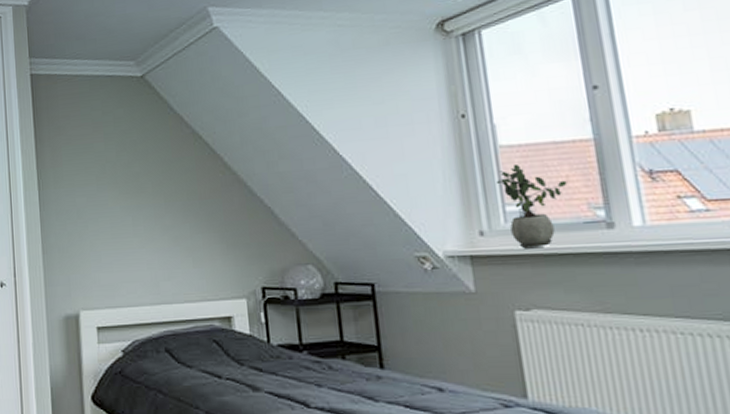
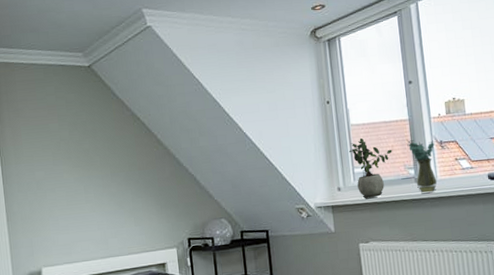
vase: none [591,167,647,244] -> present [406,139,438,193]

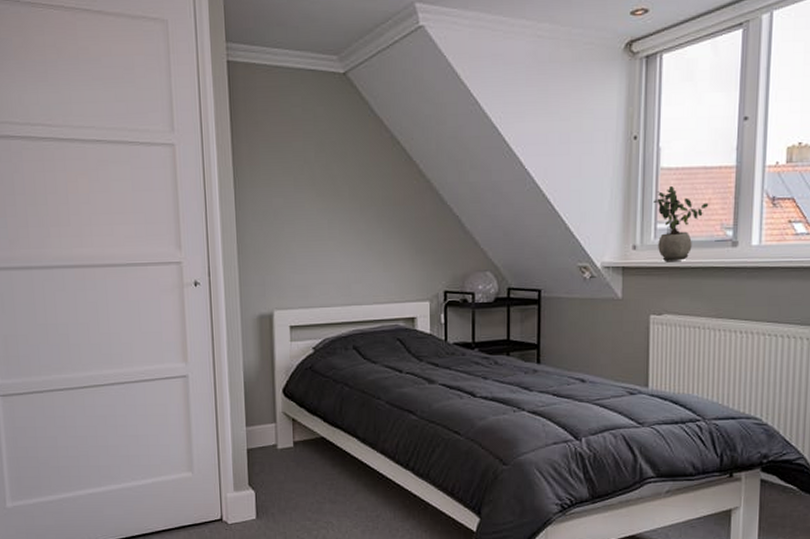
vase: present [406,139,438,193] -> none [729,192,765,260]

